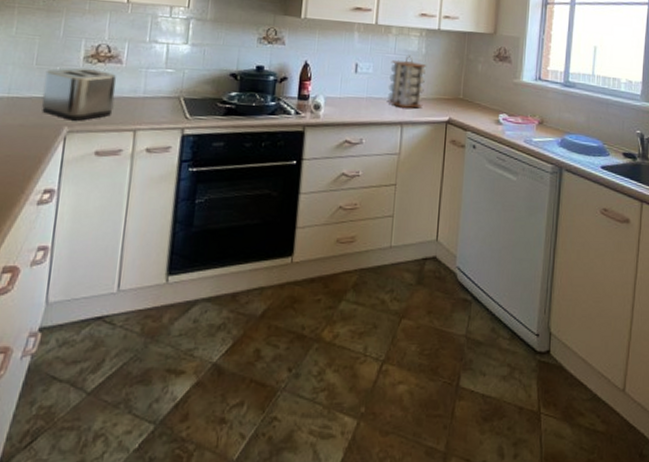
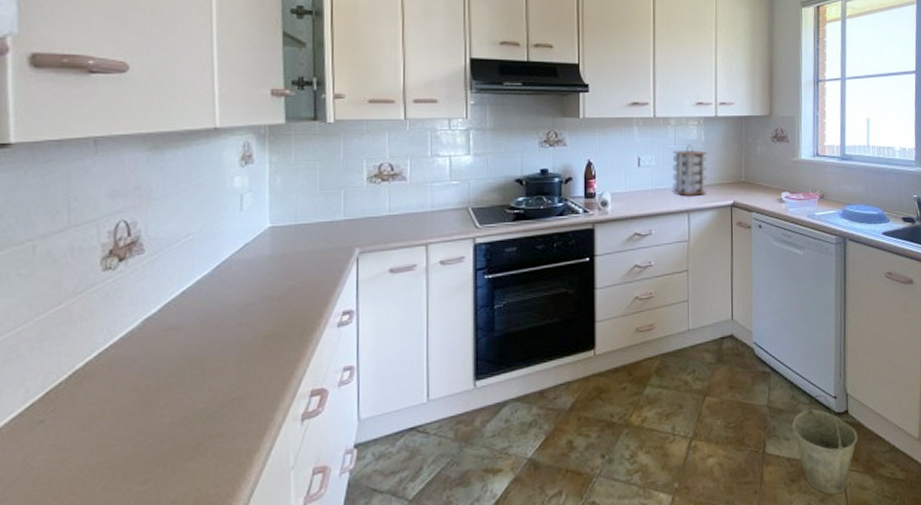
toaster: present [41,67,117,121] -> none [330,188,403,241]
bucket: none [490,330,558,440] -> present [792,394,858,495]

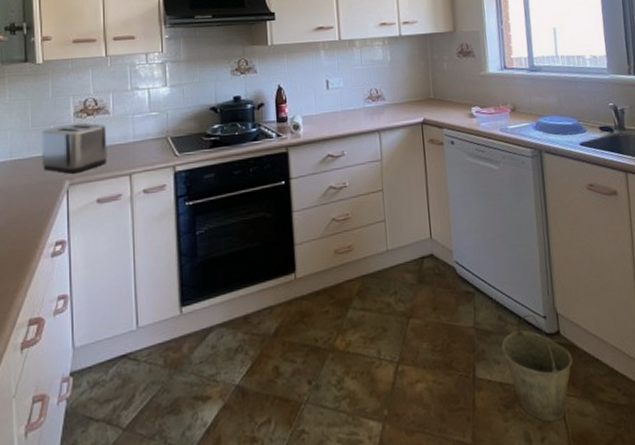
toaster: none [330,188,403,241] -> present [41,122,108,174]
spice rack: present [672,144,708,196] -> none [359,64,397,116]

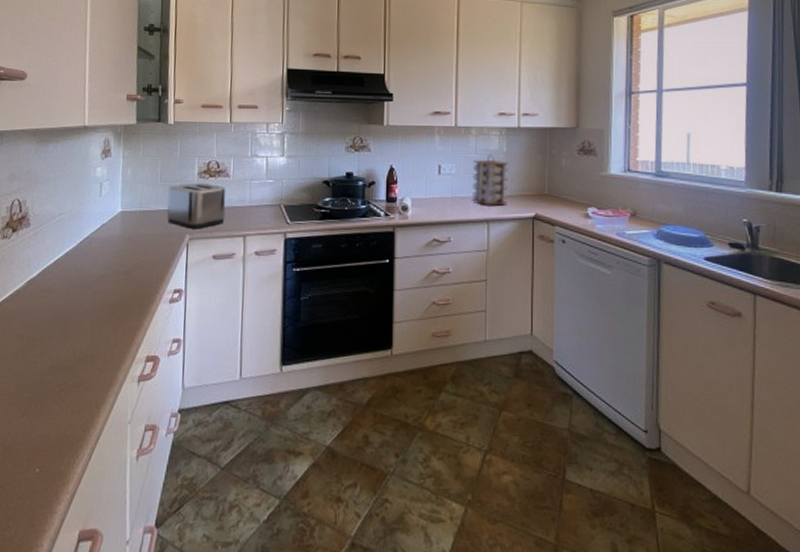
spice rack: none [359,64,397,116] -> present [472,154,509,206]
bucket: present [501,314,573,422] -> none [596,425,672,538]

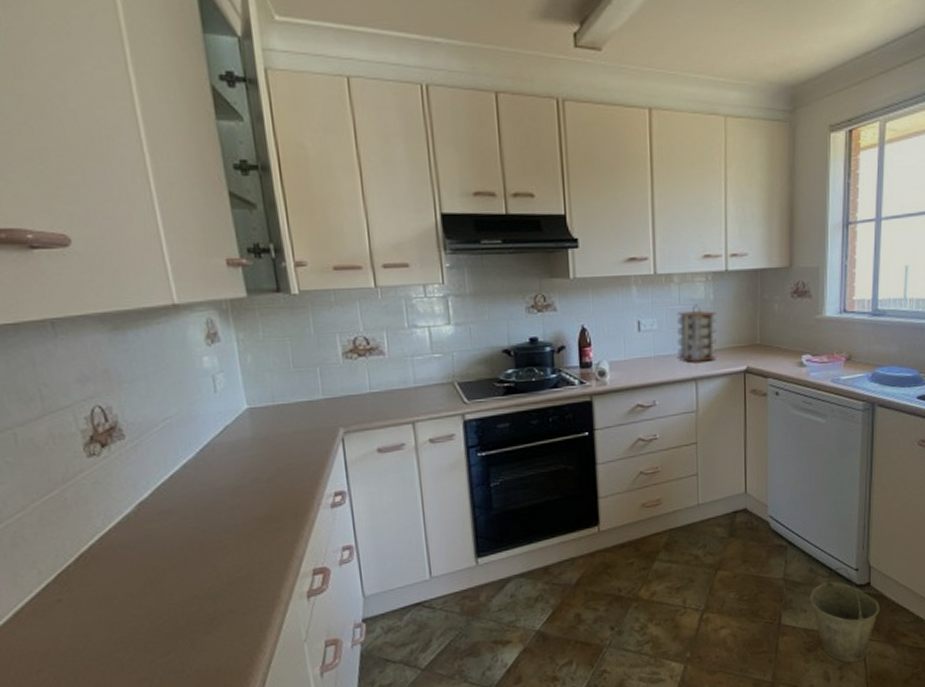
toaster: present [167,182,227,229] -> none [306,364,386,421]
bucket: none [596,425,672,538] -> present [810,567,880,663]

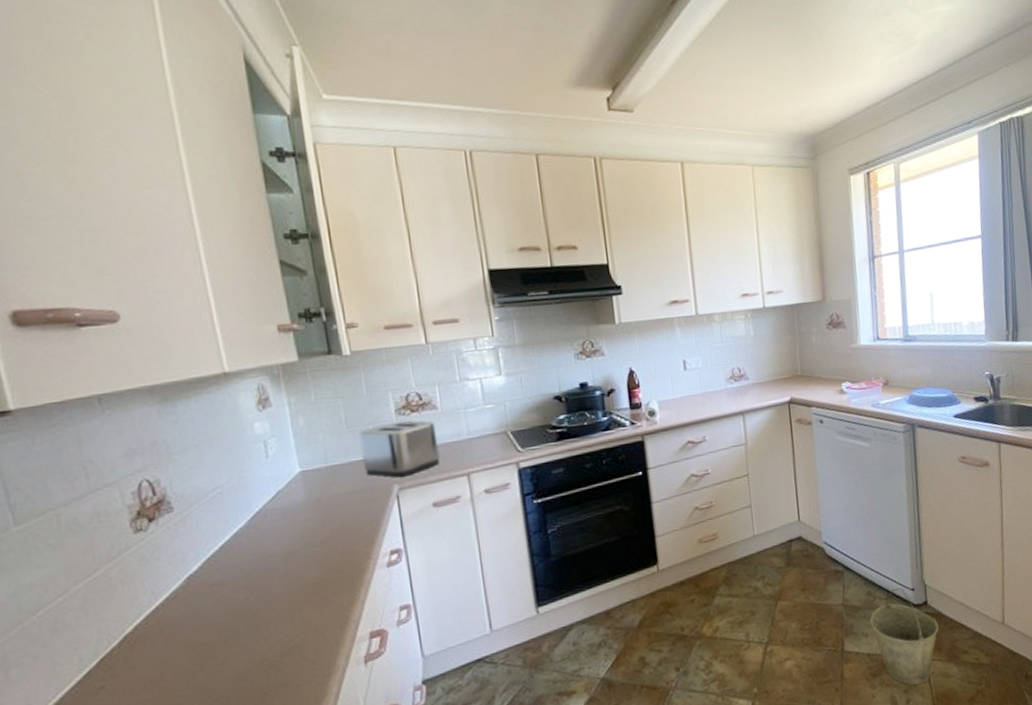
toaster: none [306,364,386,421] -> present [359,420,440,478]
spice rack: present [676,303,717,362] -> none [720,340,761,397]

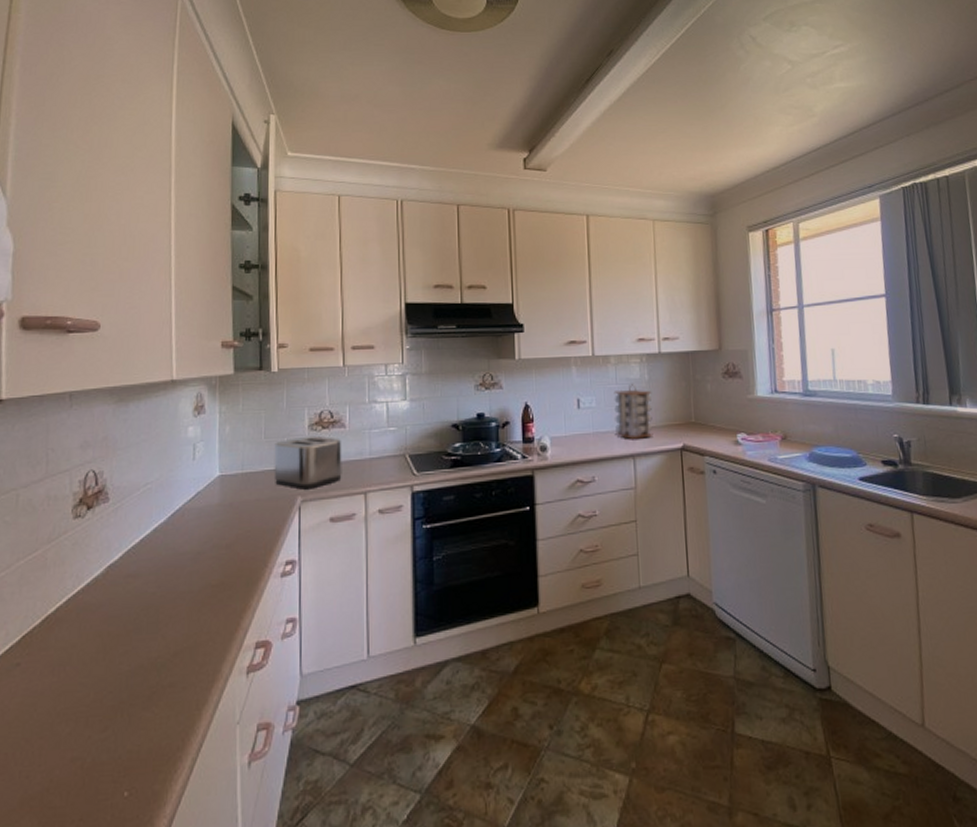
spice rack: none [720,340,761,397] -> present [613,383,654,439]
bucket: present [870,588,939,685] -> none [764,666,845,788]

